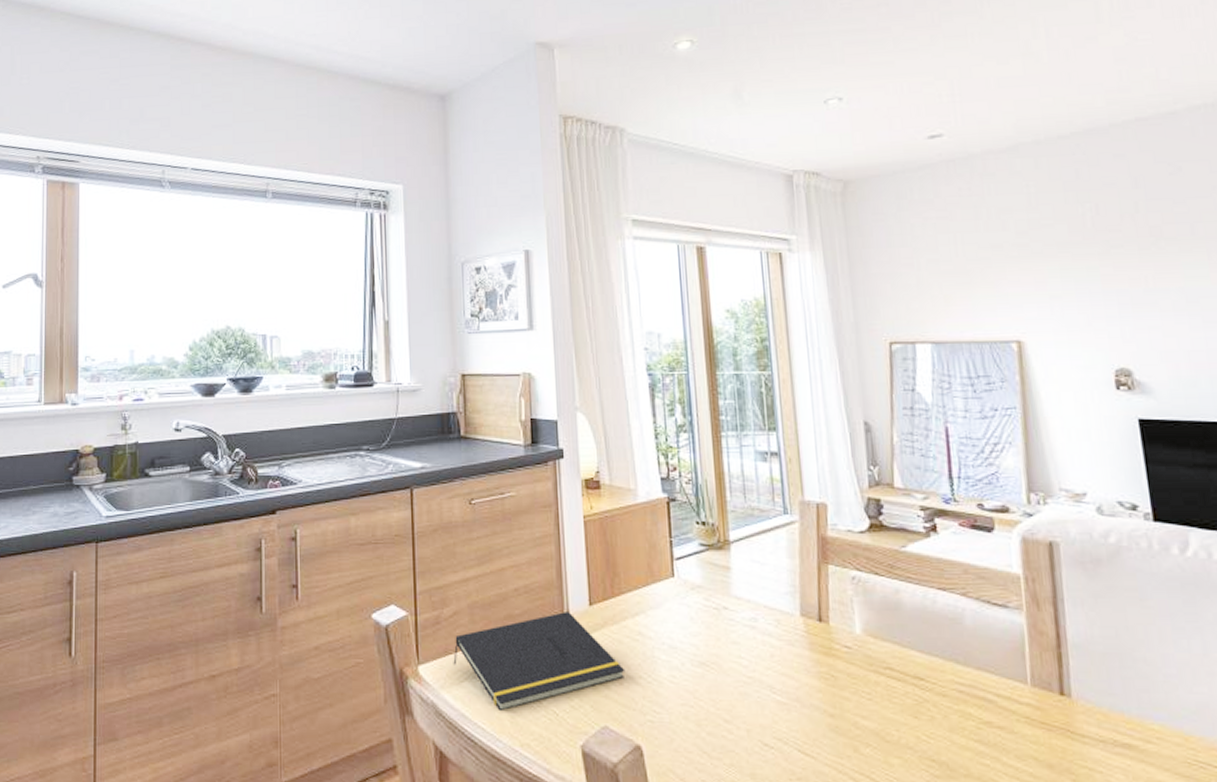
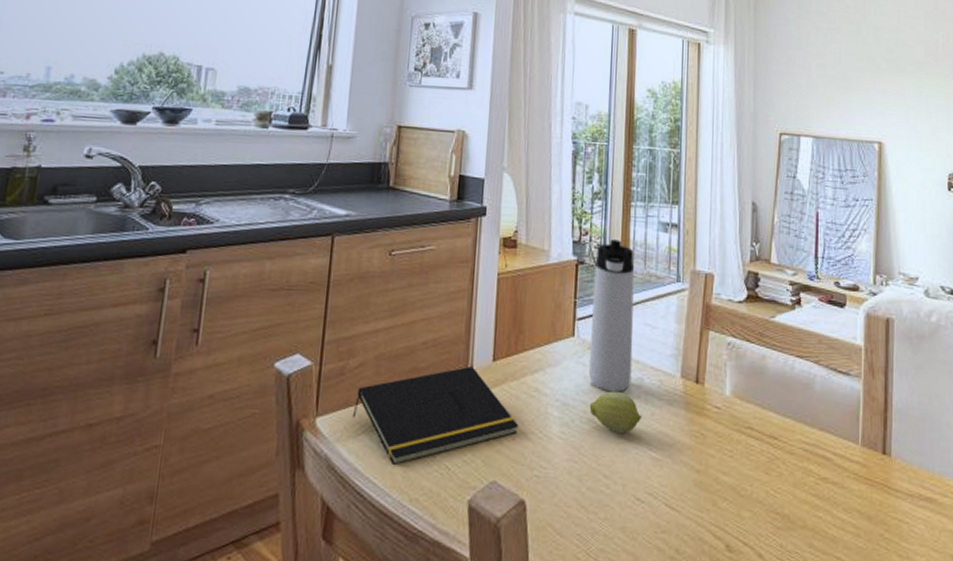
thermos bottle: none [688,473,744,634] -> present [588,239,635,392]
fruit: none [699,632,761,676] -> present [589,391,643,433]

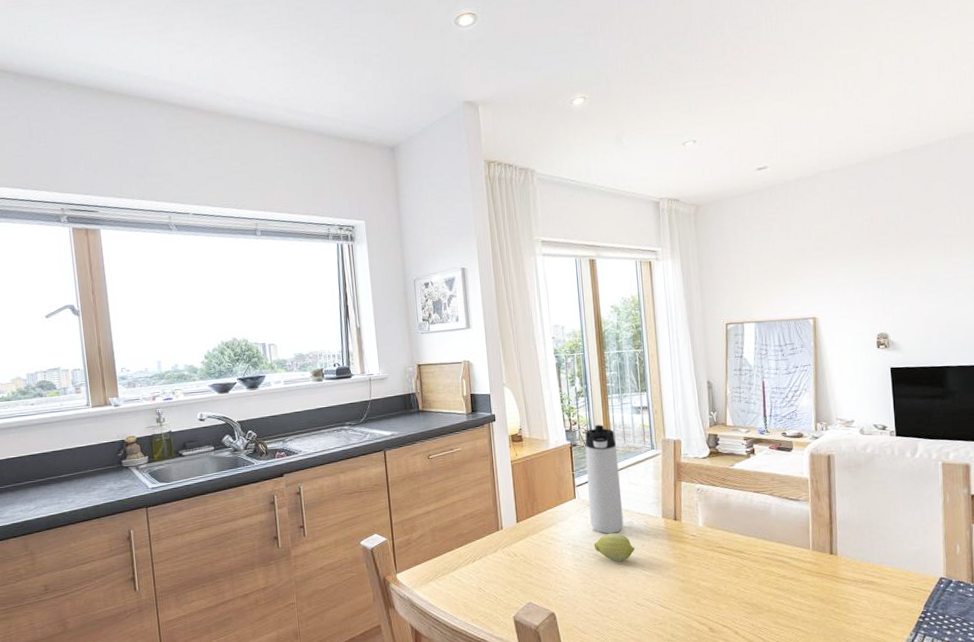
notepad: present [352,366,519,466] -> none [421,528,543,600]

